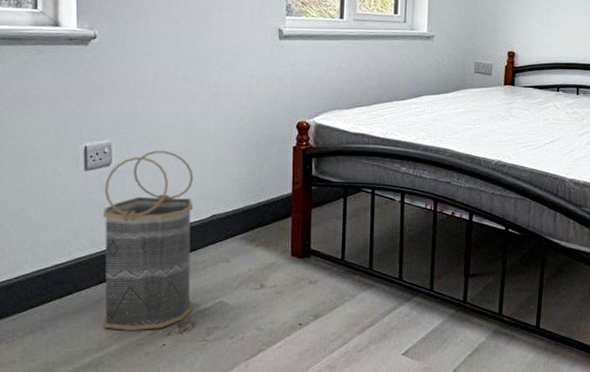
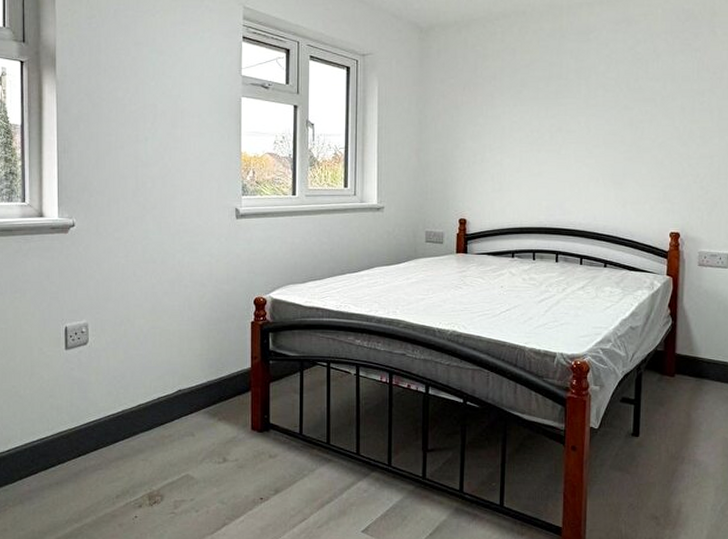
basket: present [102,150,194,331] -> none [81,329,161,503]

